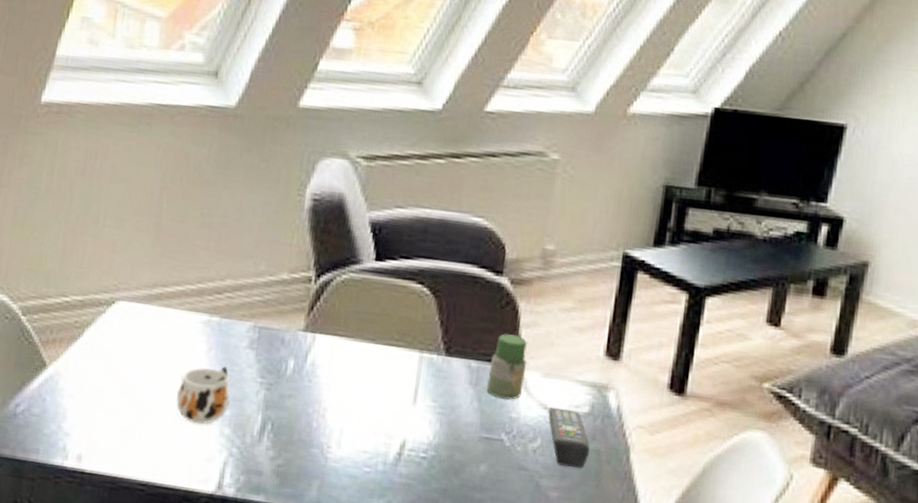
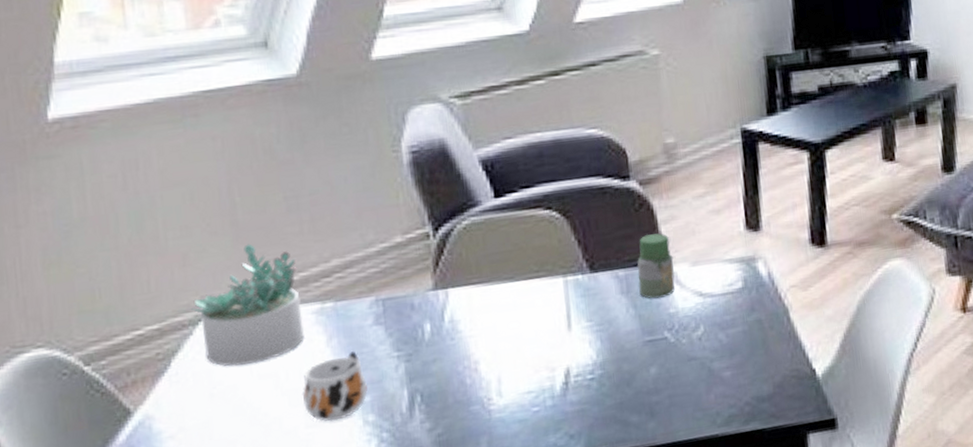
succulent plant: none [109,247,199,354] -> present [191,243,305,366]
remote control: present [548,407,590,468] -> none [704,289,752,345]

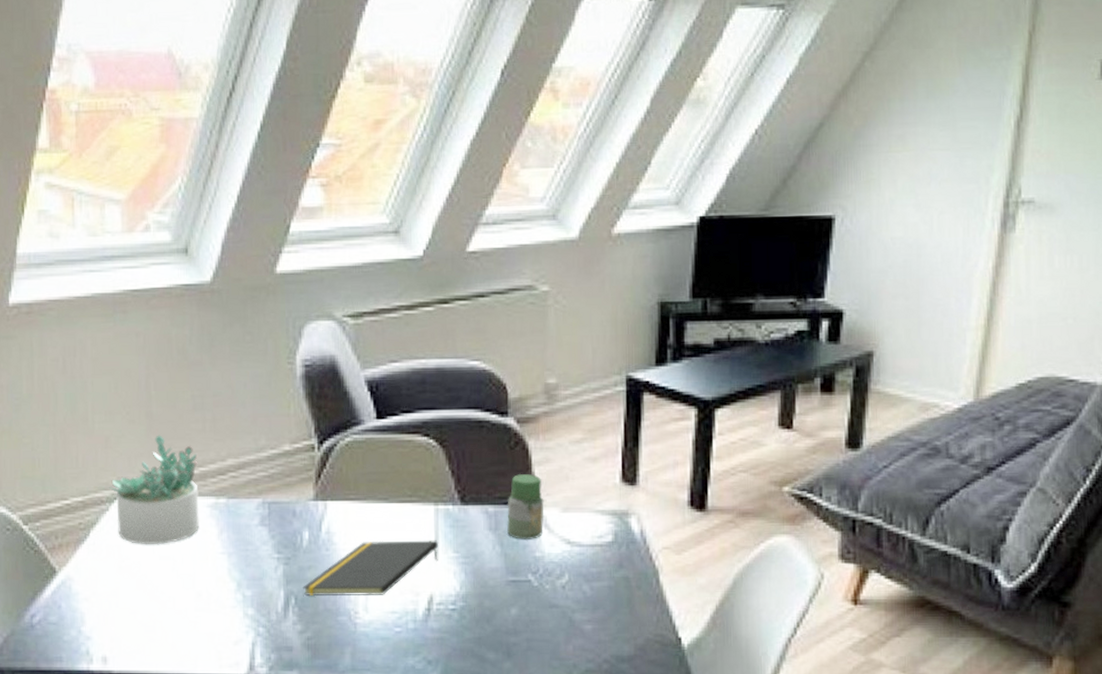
mug: present [302,351,368,422] -> none [194,547,249,609]
notepad: none [428,312,572,391] -> present [303,540,439,595]

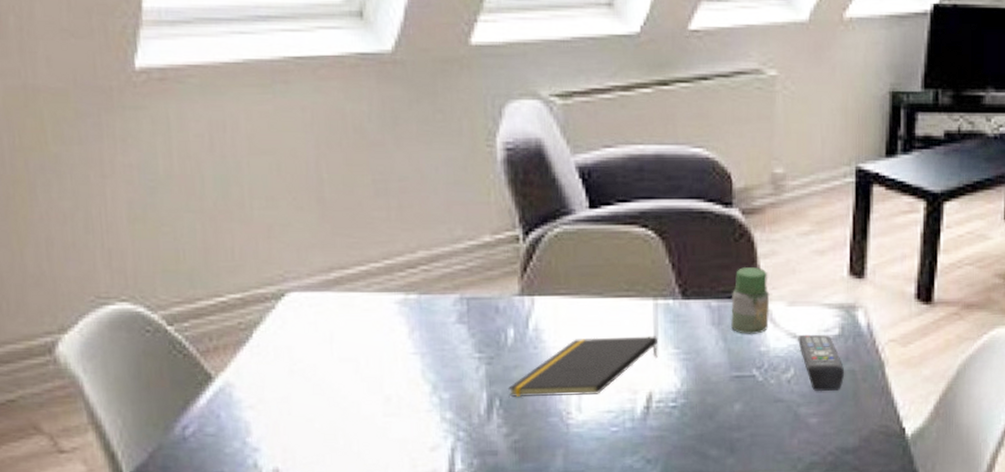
succulent plant: present [109,435,200,545] -> none [275,223,387,346]
remote control: none [572,540,618,599] -> present [798,334,844,392]

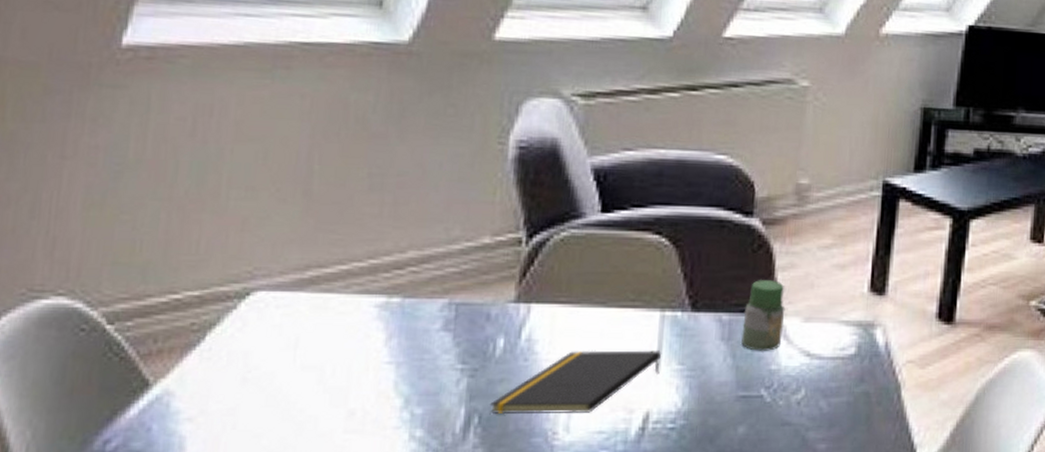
remote control: present [798,334,844,392] -> none [811,353,858,415]

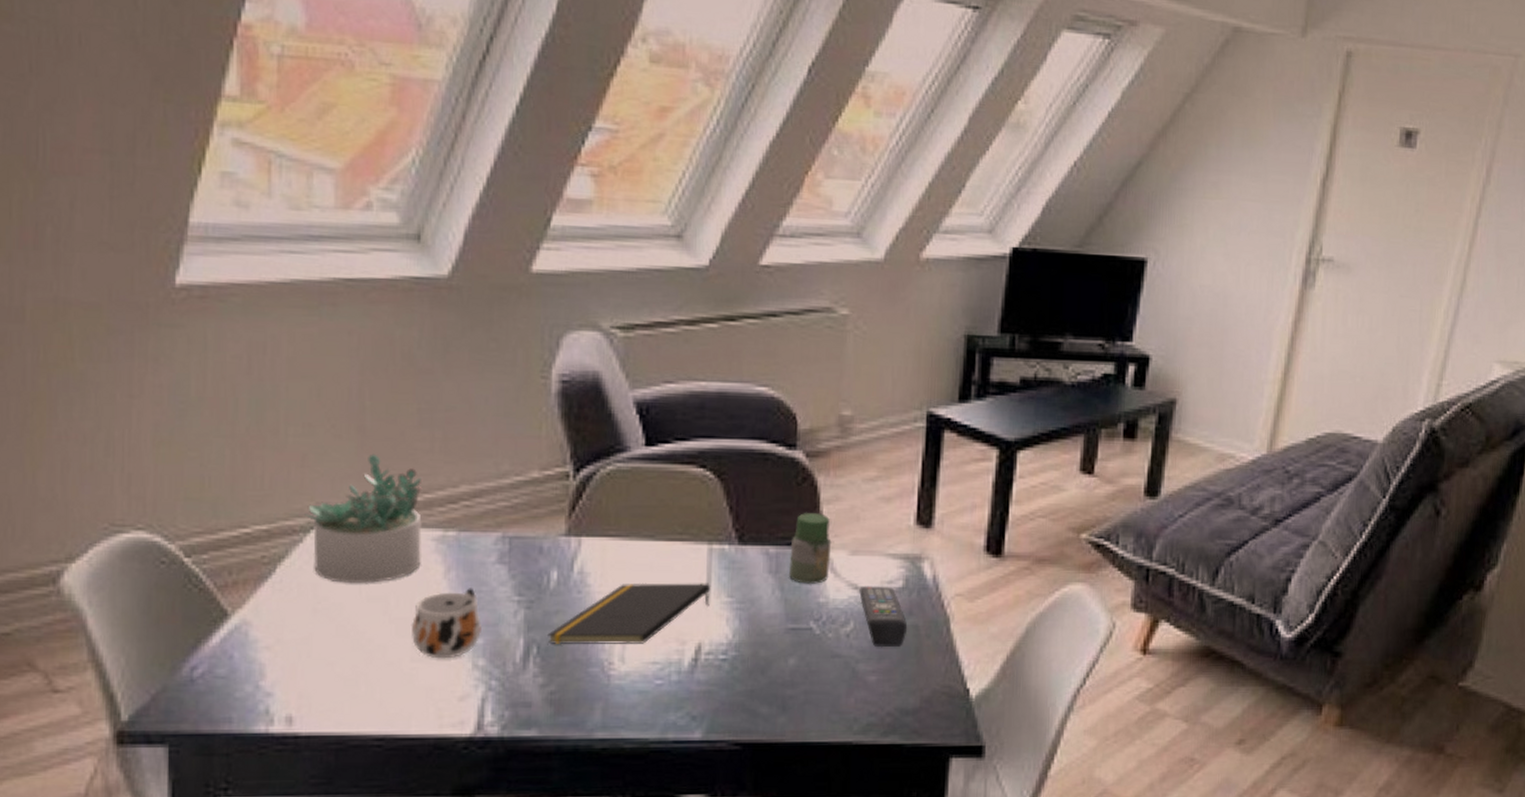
succulent plant: none [240,218,369,352] -> present [304,454,423,584]
mug: none [346,356,421,430] -> present [411,588,481,659]
remote control: none [811,353,858,415] -> present [859,586,907,648]

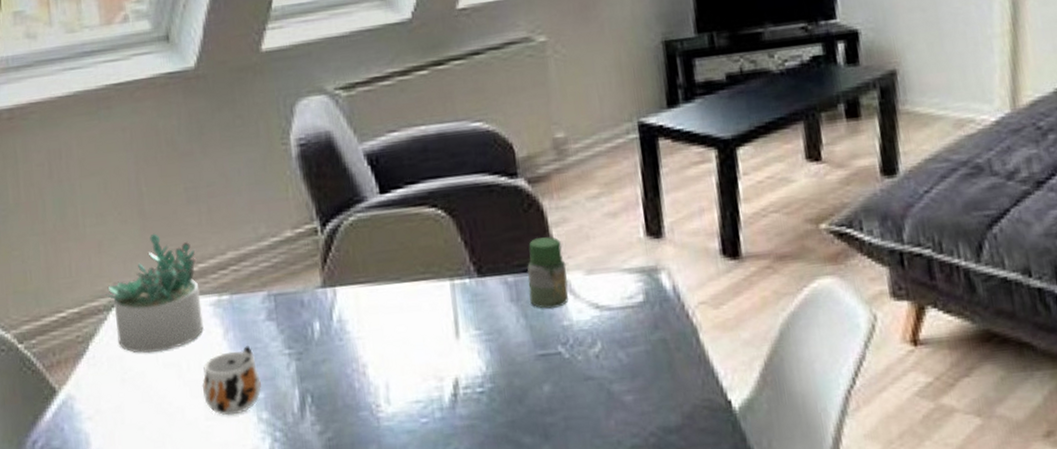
notepad: present [547,582,711,644] -> none [318,318,460,392]
remote control: present [859,586,907,648] -> none [601,302,656,366]

